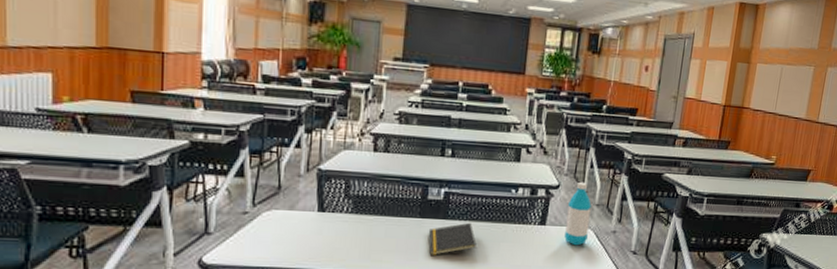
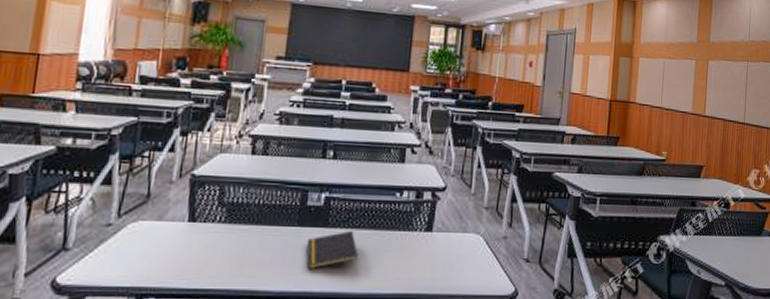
water bottle: present [564,181,591,246] -> none [452,183,480,254]

